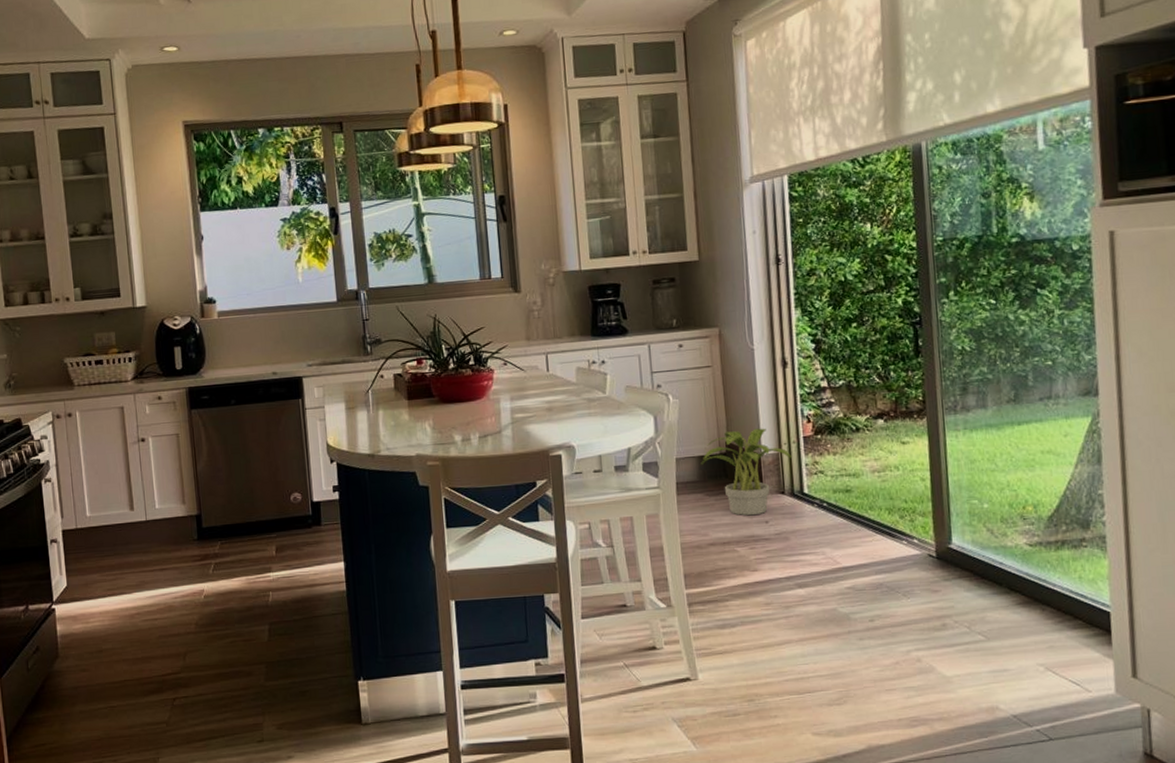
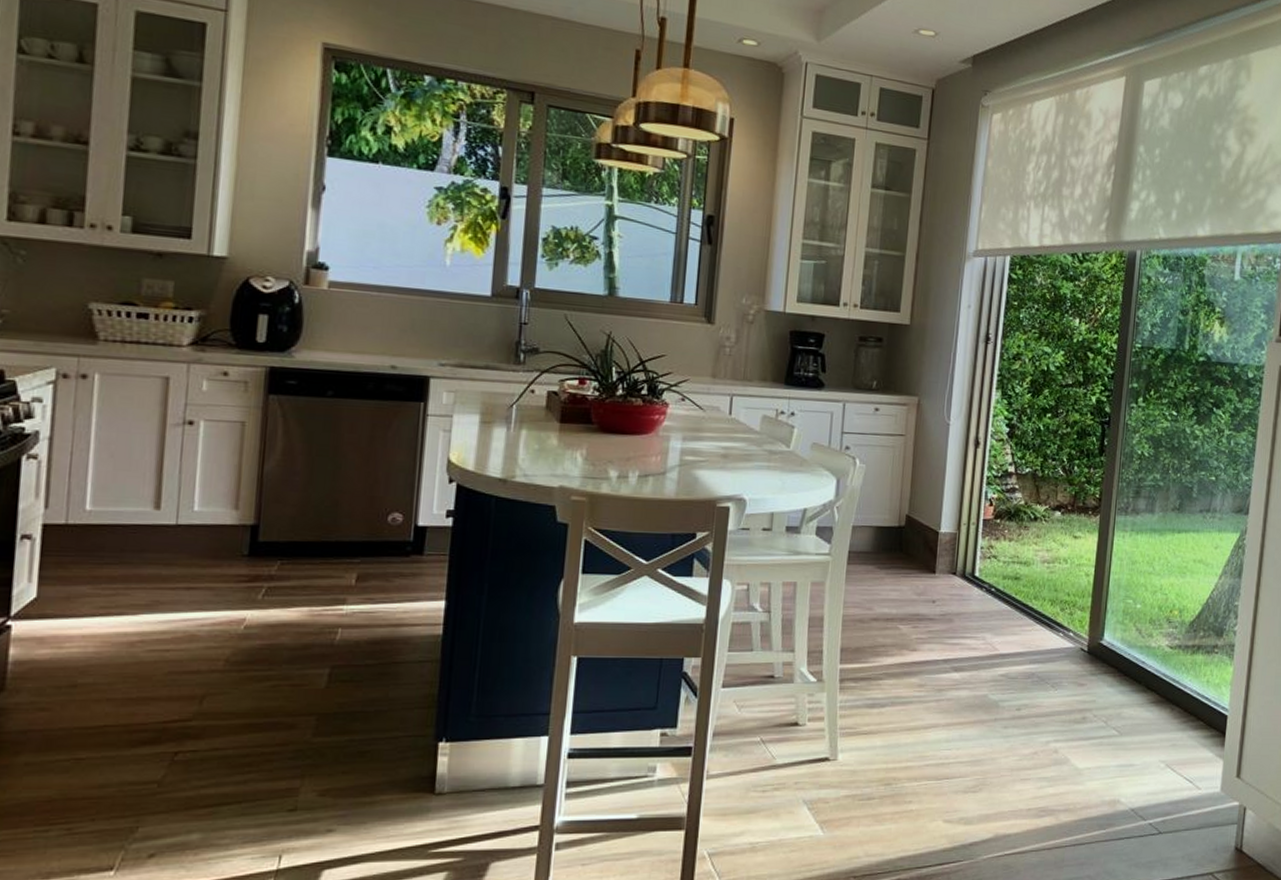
potted plant: present [701,428,791,516] -> none [877,505,969,594]

